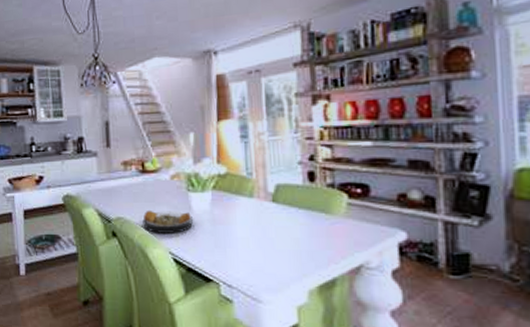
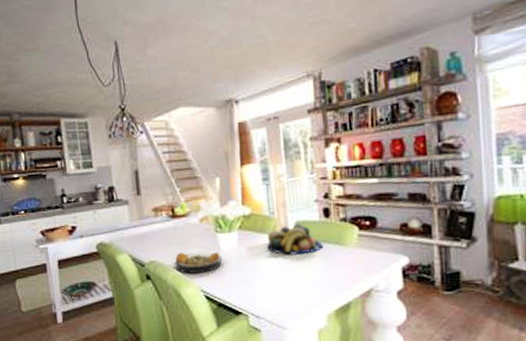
fruit bowl: none [243,187,307,221] -> present [267,223,323,255]

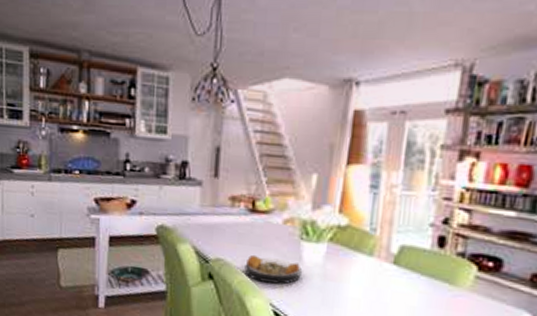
fruit bowl: present [267,223,323,255] -> none [360,247,429,287]

